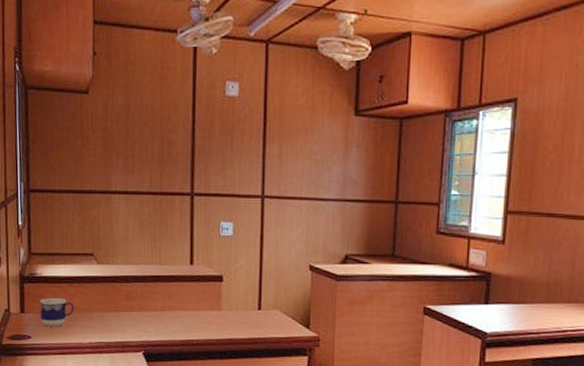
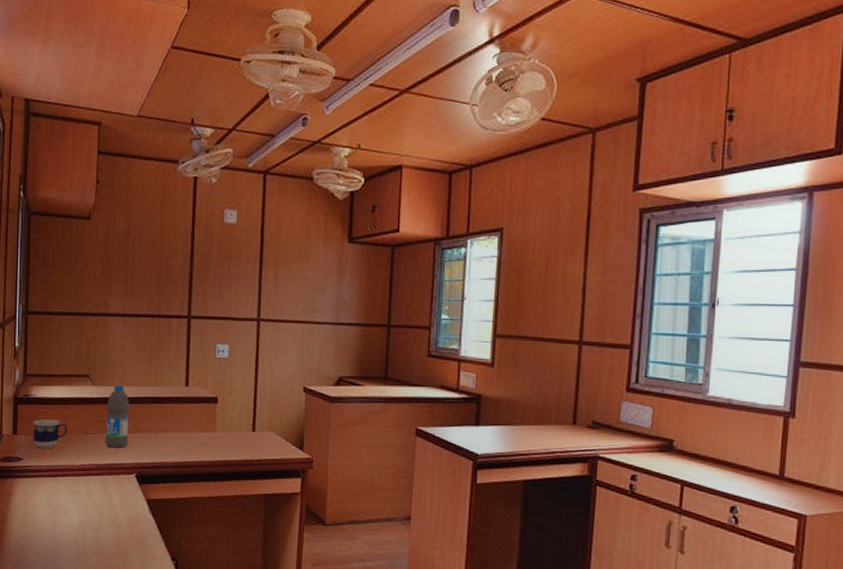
water bottle: none [111,264,135,327] -> present [105,385,130,448]

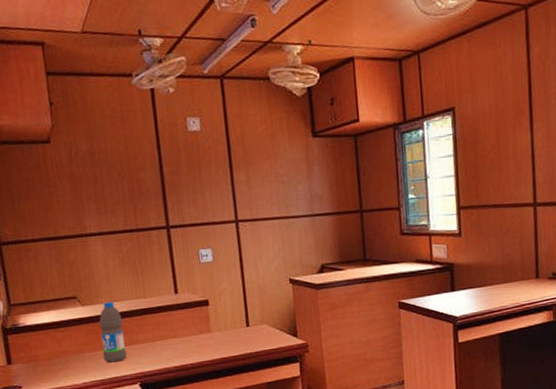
cup: present [33,419,68,449] -> none [26,344,64,374]

